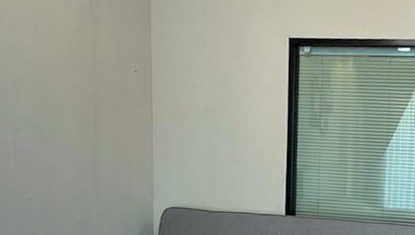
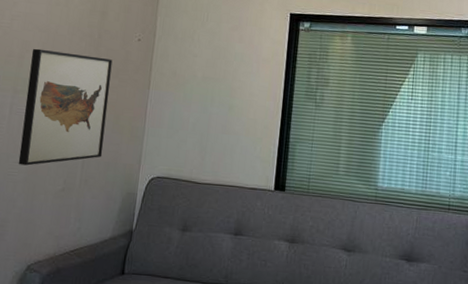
wall art: none [25,83,114,202] -> present [18,48,113,166]

